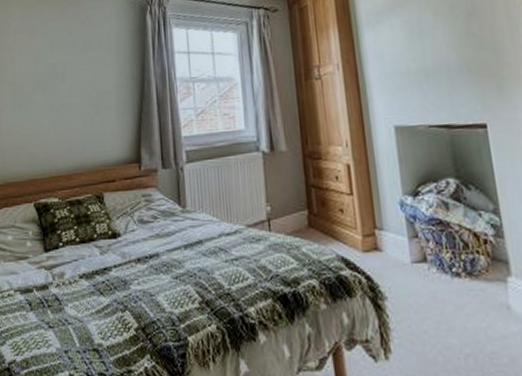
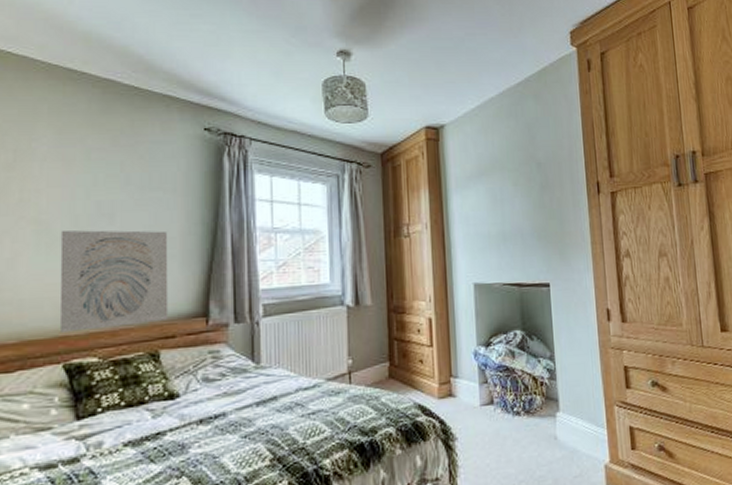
wall art: none [29,86,109,176] -> present [59,230,169,332]

